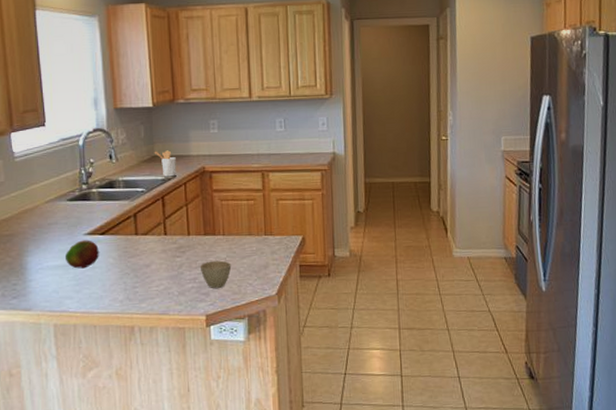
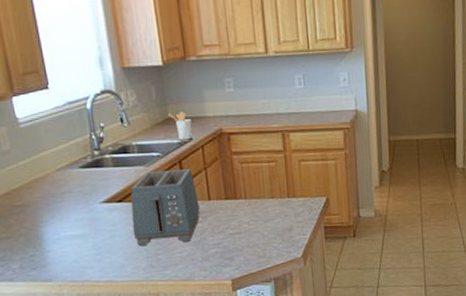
fruit: present [66,240,100,269] -> none [83,208,119,238]
toaster: none [113,205,179,278] -> present [130,169,200,246]
cup: present [201,260,232,288] -> none [223,224,255,253]

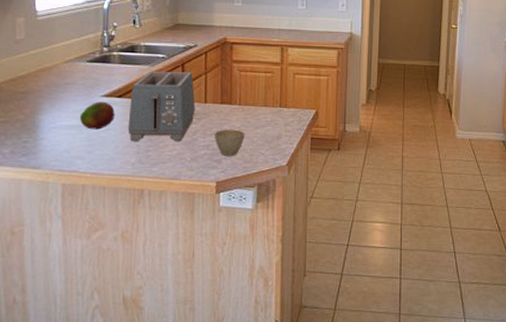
fruit: none [83,208,119,238] -> present [80,101,116,130]
utensil holder: present [167,112,193,140] -> none [177,19,199,45]
cup: none [223,224,255,253] -> present [215,129,245,156]

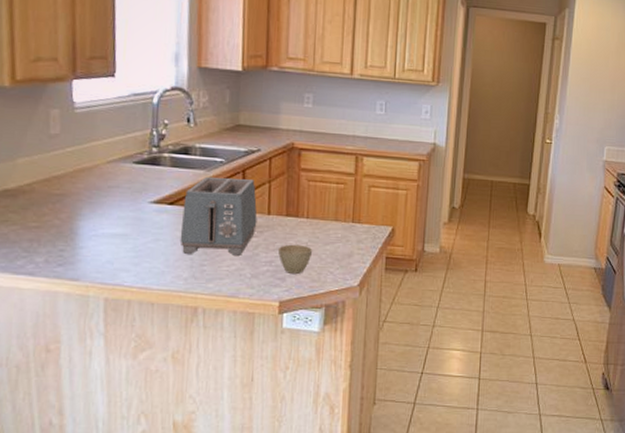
fruit: present [80,101,116,130] -> none [125,208,166,240]

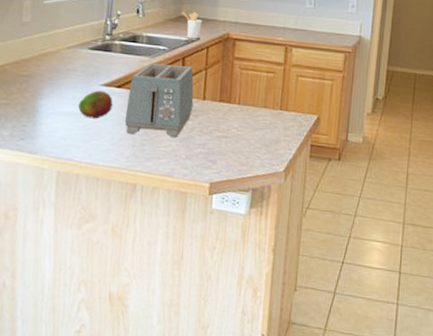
fruit: none [125,208,166,240] -> present [78,90,114,119]
utensil holder: none [238,119,263,150] -> present [181,11,202,39]
cup: present [278,244,313,274] -> none [211,128,243,157]

